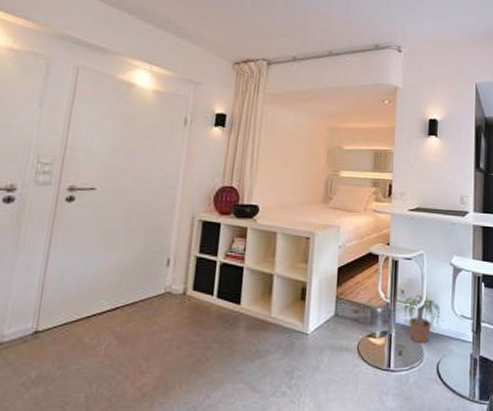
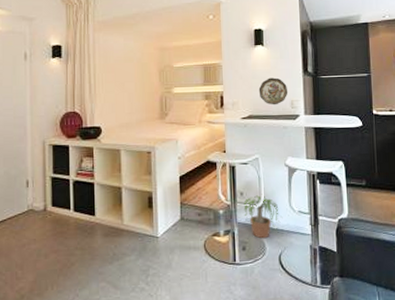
decorative plate: none [429,170,459,200] -> present [258,77,288,105]

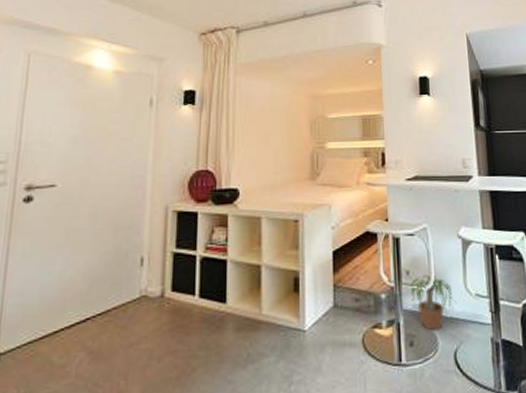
decorative plate: present [258,77,288,105] -> none [425,132,459,165]

